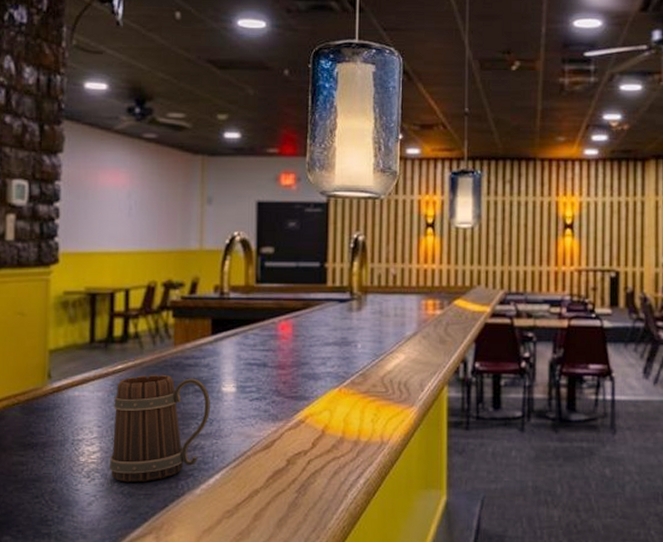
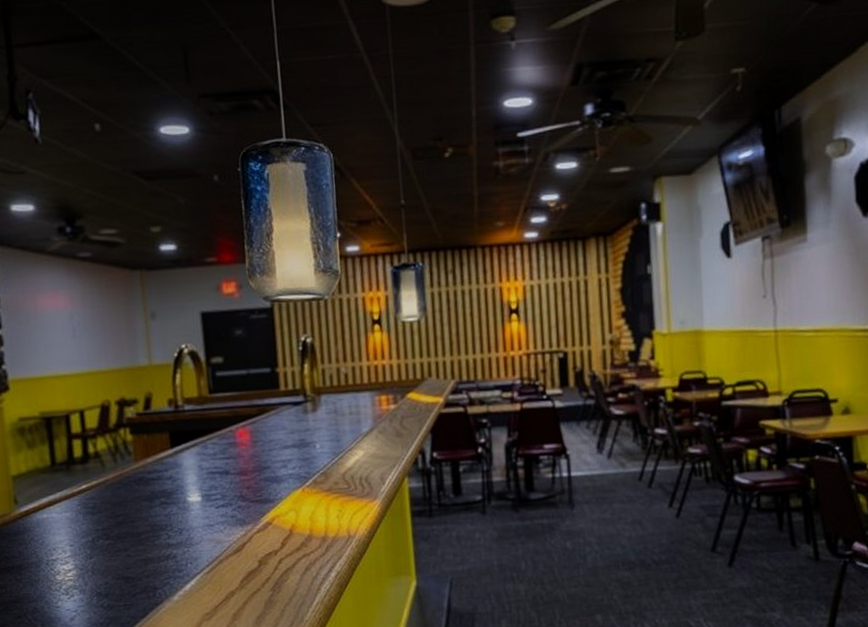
beer mug: present [110,374,210,483] -> none [82,490,179,596]

